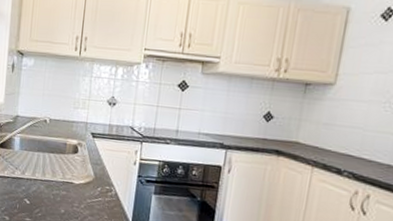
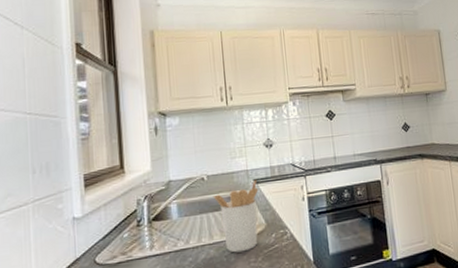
utensil holder: none [51,133,94,196] -> present [213,179,259,253]

